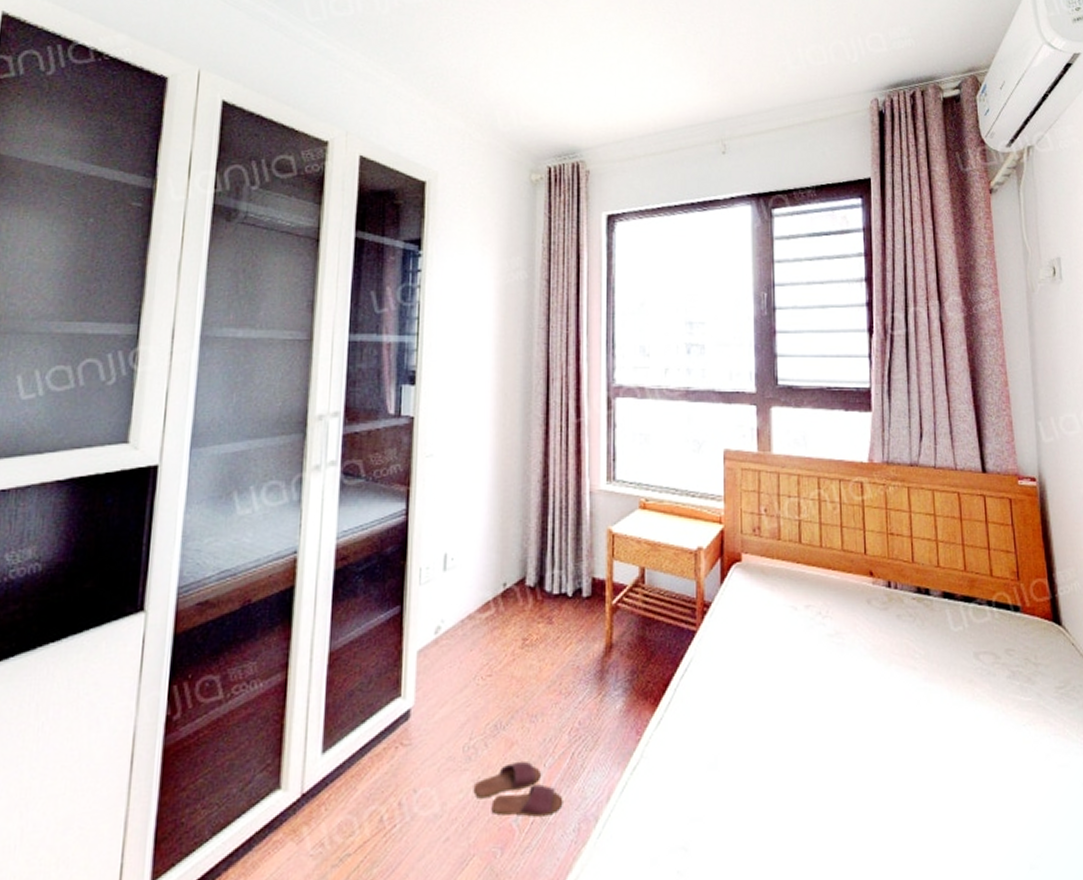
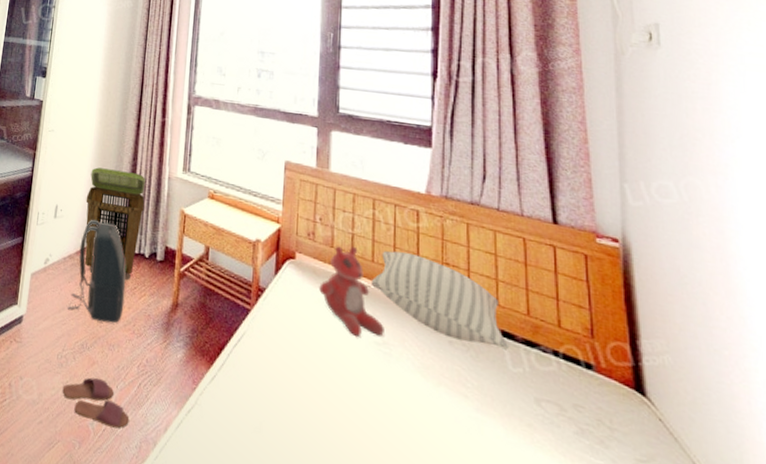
backpack: none [471,562,546,690] -> present [67,219,126,323]
laundry basket: none [485,493,562,631] -> present [84,167,146,281]
stuffed bear: none [769,533,836,633] -> present [319,246,384,336]
pillow: none [820,530,951,611] -> present [370,251,510,351]

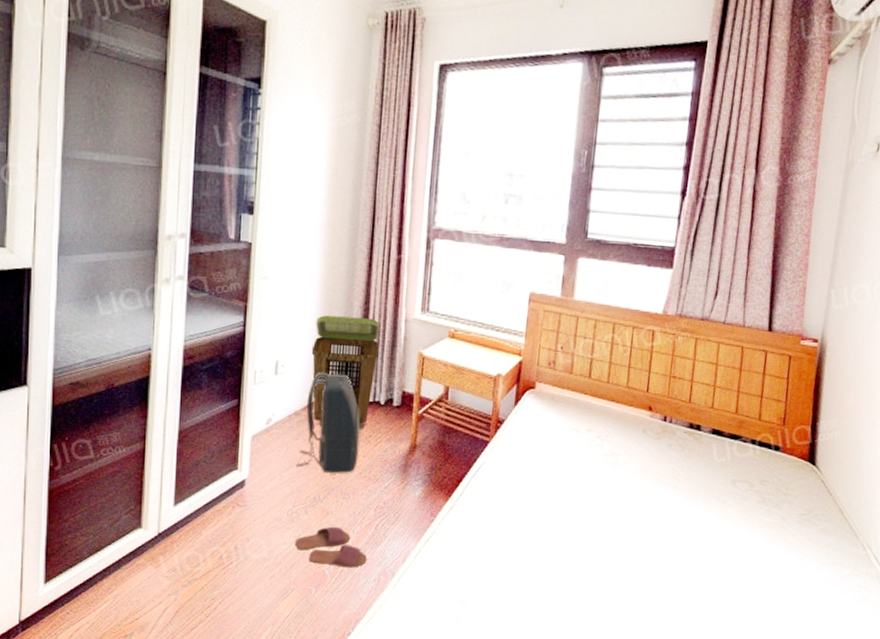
stuffed bear: present [319,246,384,336] -> none [556,370,613,451]
pillow: present [370,251,510,351] -> none [604,371,718,445]

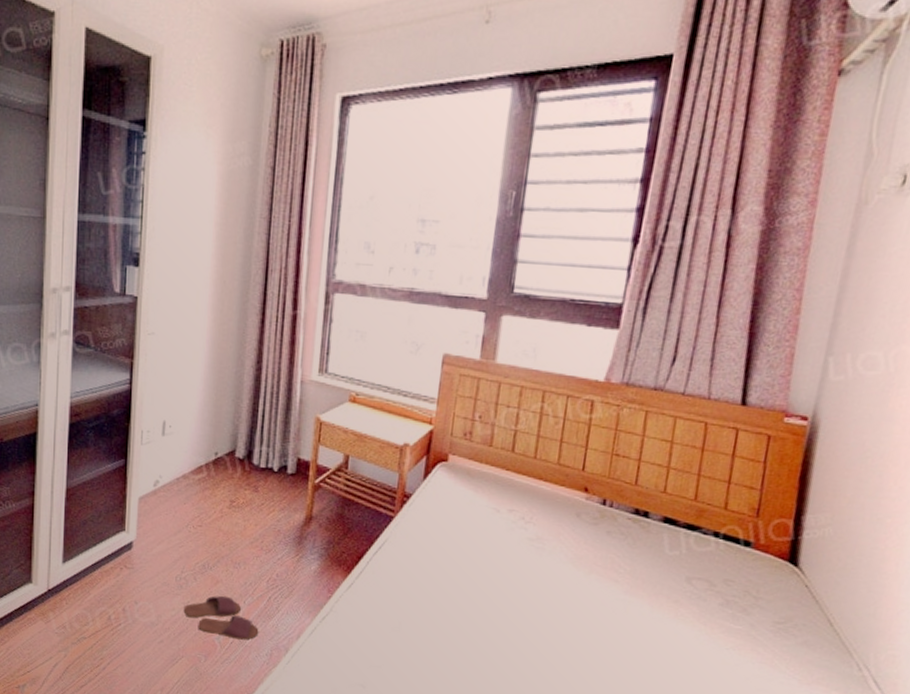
backpack: present [295,372,360,473] -> none [184,434,252,542]
laundry basket: present [311,315,380,430] -> none [200,374,273,498]

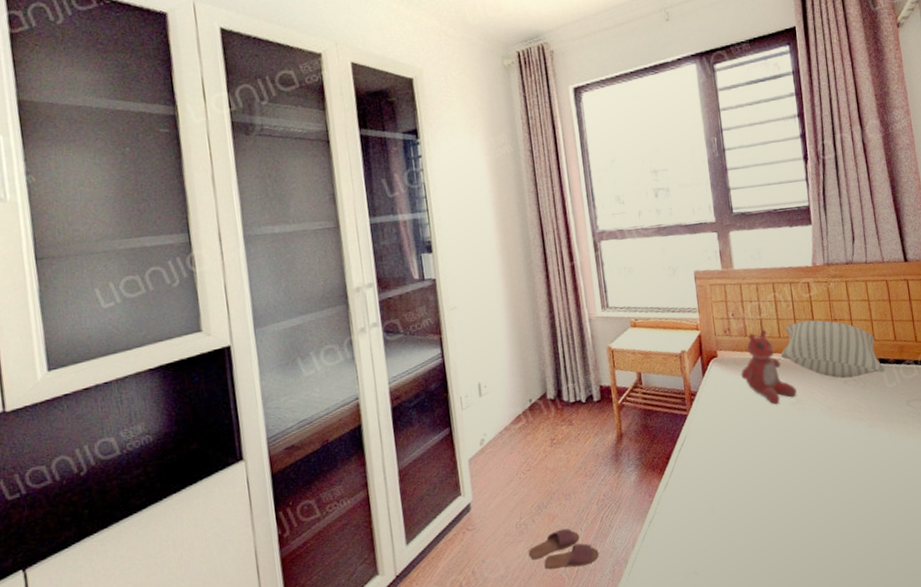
stuffed bear: none [472,443,540,534] -> present [741,329,797,404]
pillow: none [530,445,670,536] -> present [780,320,886,379]

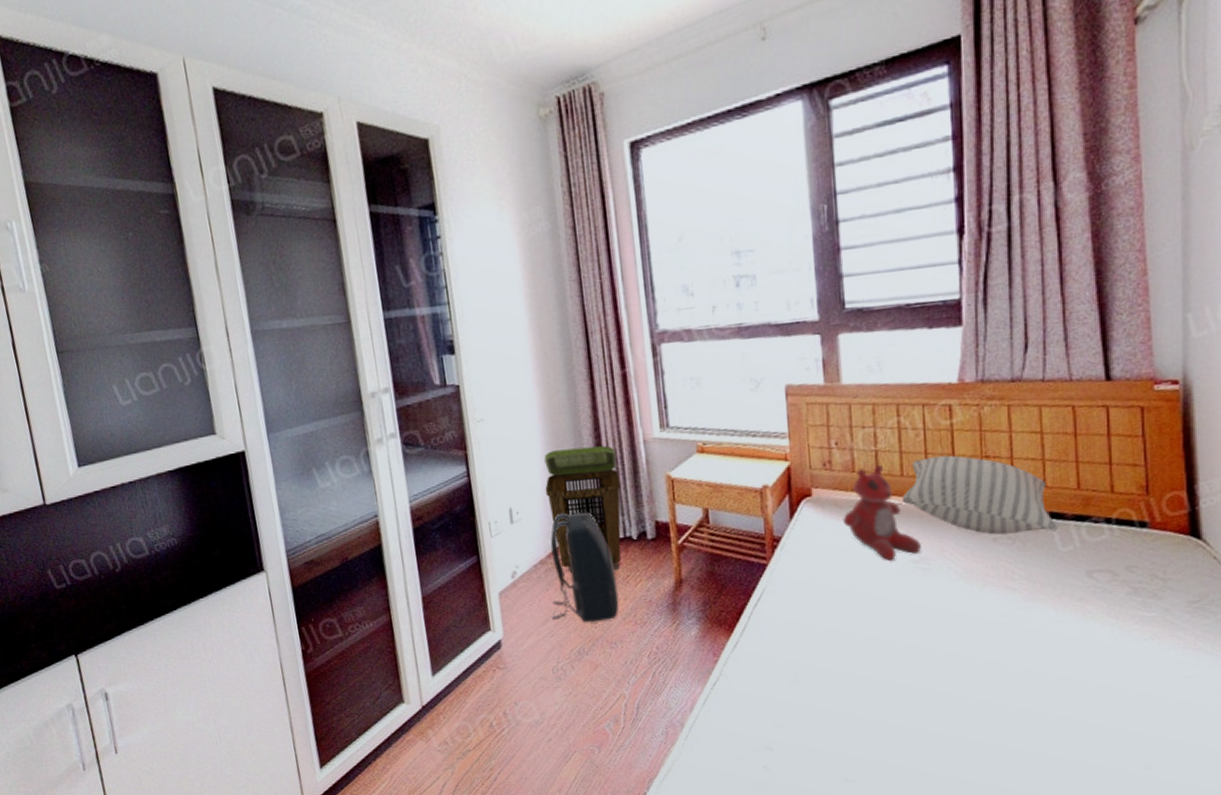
laundry basket: none [508,325,573,436] -> present [544,445,621,573]
backpack: none [513,382,572,480] -> present [550,512,619,622]
slippers: present [528,528,599,569] -> none [566,679,650,723]

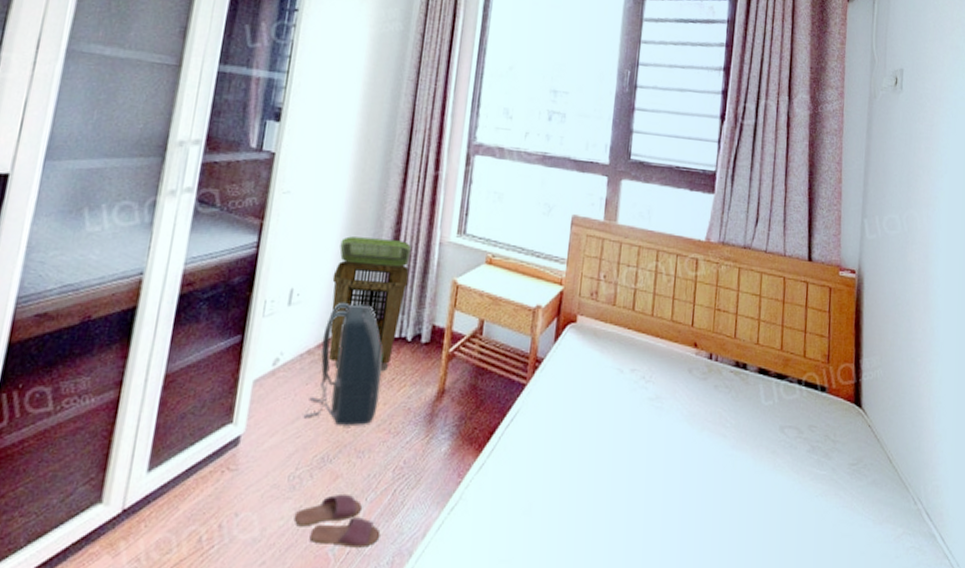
slippers: none [566,679,650,723] -> present [294,493,381,548]
stuffed bear: present [843,464,921,560] -> none [598,301,658,395]
pillow: present [901,455,1059,535] -> none [648,302,764,386]

